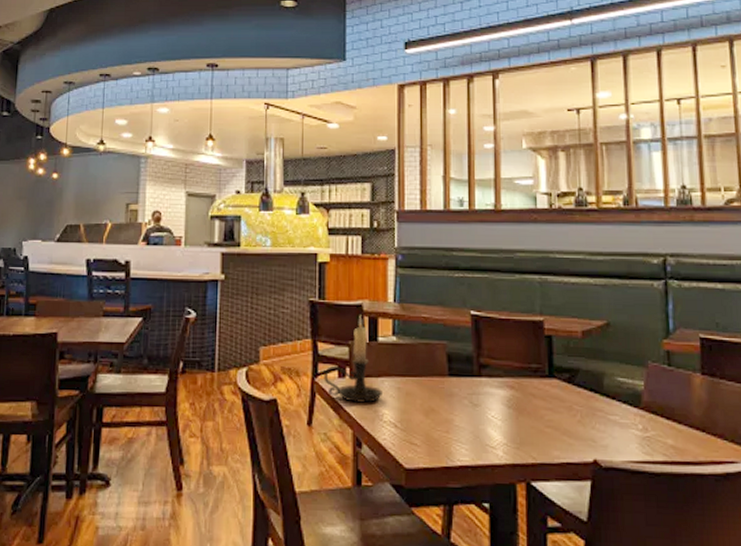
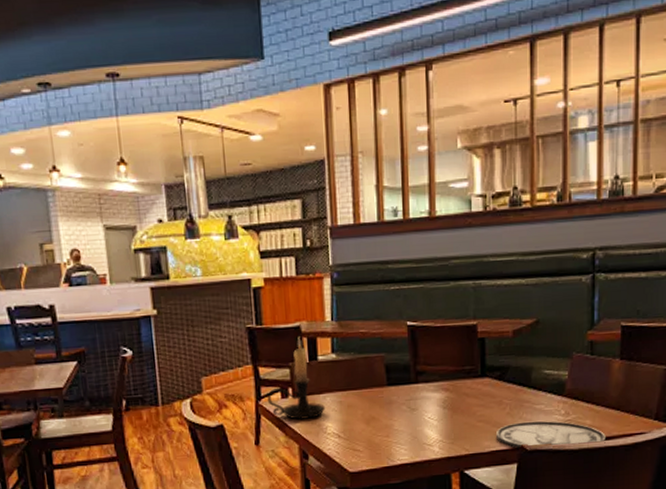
plate: none [567,433,691,469] -> present [497,420,606,450]

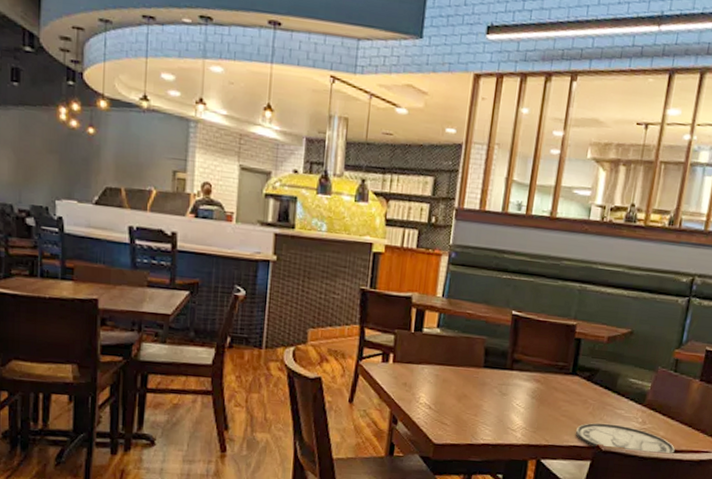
candle holder: present [267,336,325,420] -> none [368,306,422,387]

